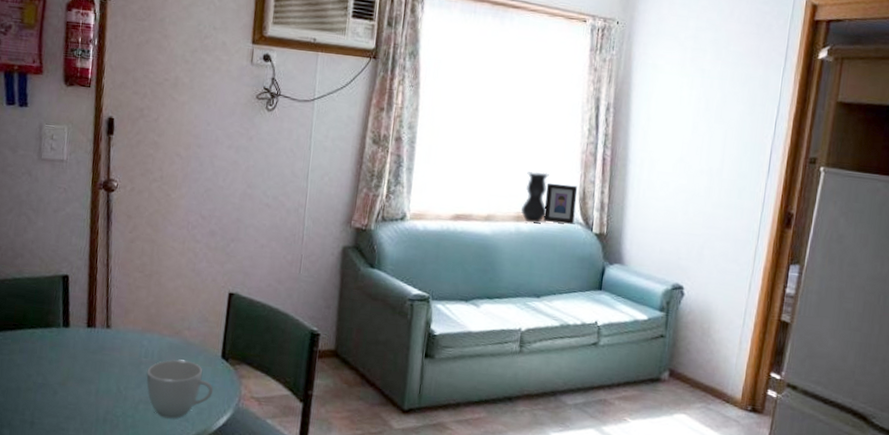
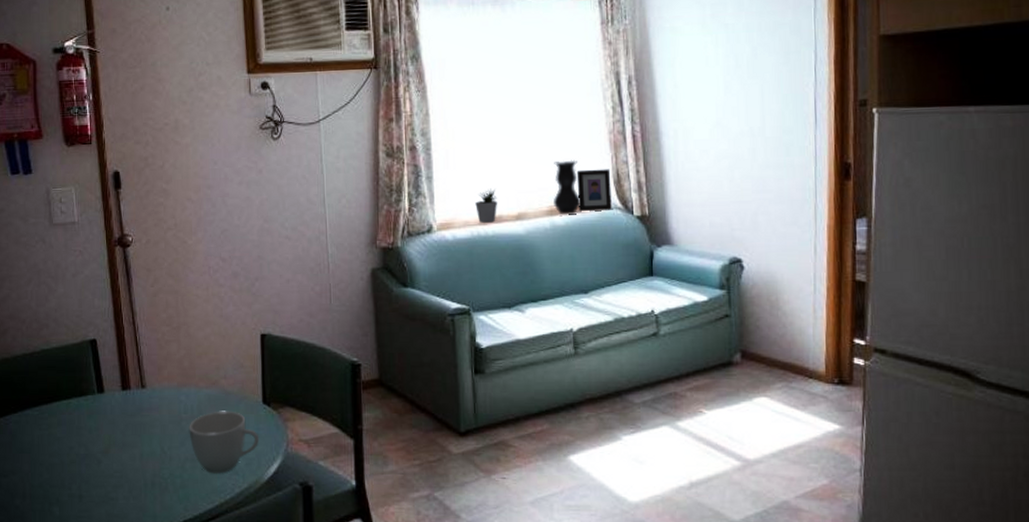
potted plant: none [449,187,471,220] -> present [475,188,498,224]

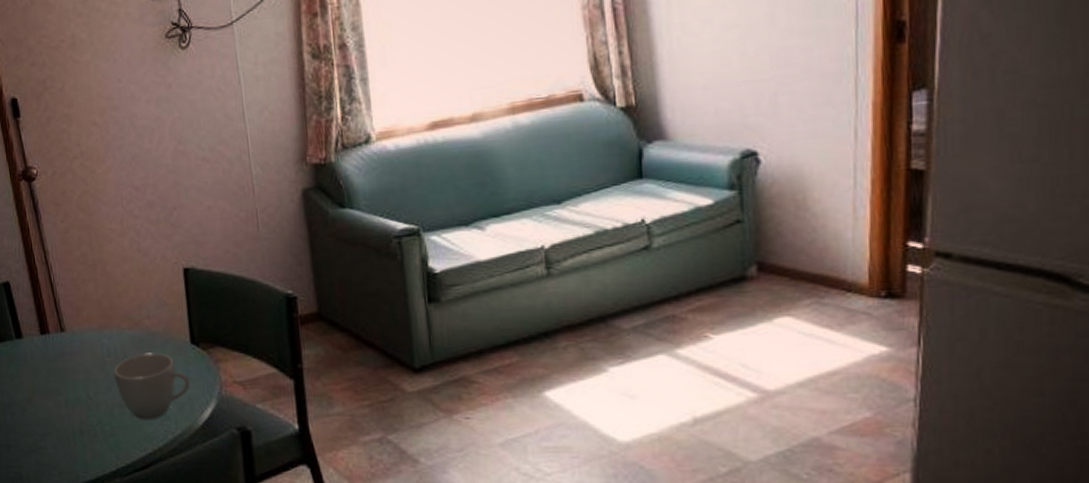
potted plant: present [475,188,498,224] -> none [420,86,448,129]
vase: present [554,160,581,215] -> none [514,44,550,112]
picture frame: present [576,169,612,211] -> none [543,52,589,106]

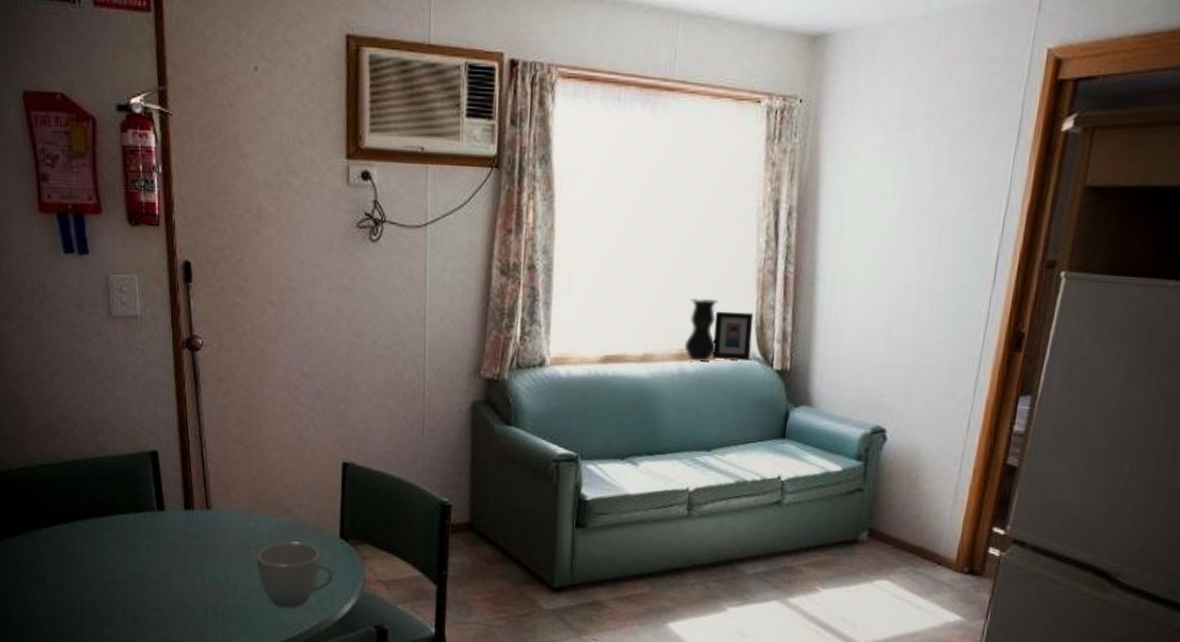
vase: none [514,44,550,112] -> present [685,298,718,362]
picture frame: none [543,52,589,106] -> present [712,311,754,360]

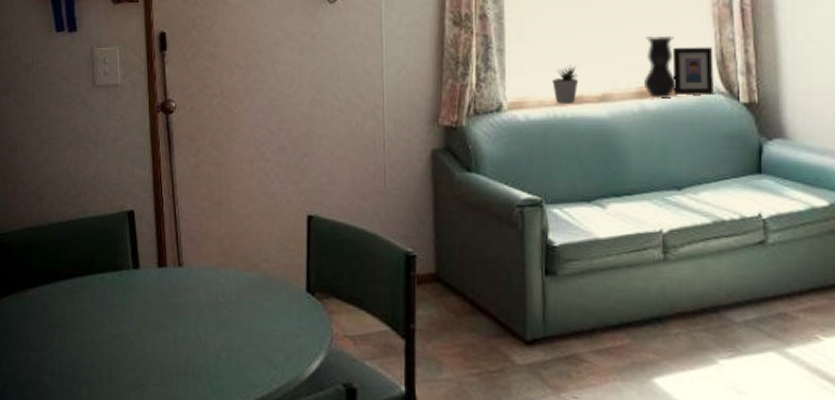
cup: present [256,541,334,608] -> none [226,297,302,367]
potted plant: none [596,322,623,363] -> present [552,64,579,105]

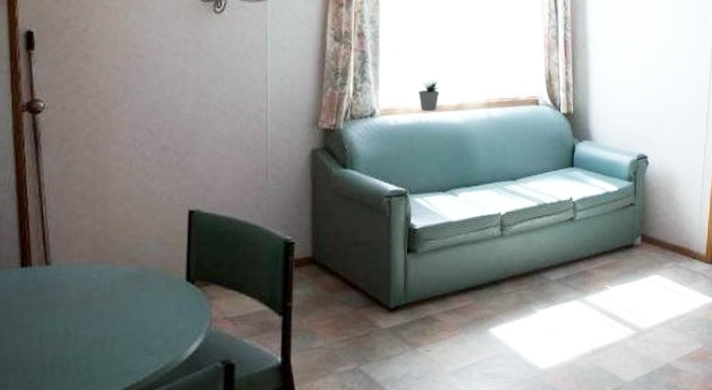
vase: present [644,35,677,99] -> none [491,58,516,109]
picture frame: present [672,47,714,95] -> none [513,68,543,106]

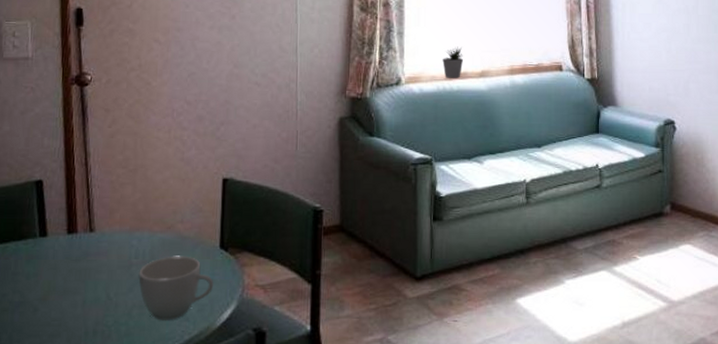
cup: none [99,289,180,354] -> present [138,255,214,321]

